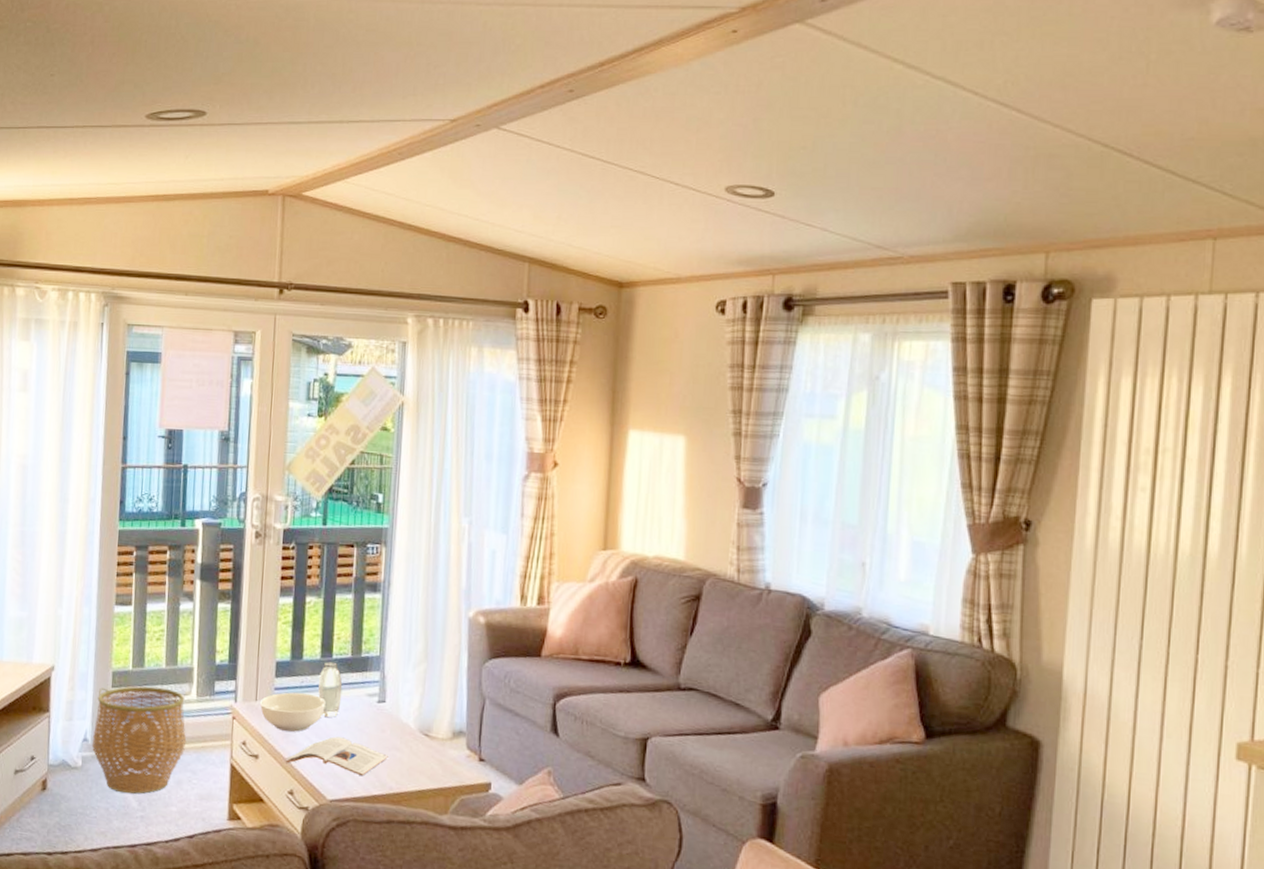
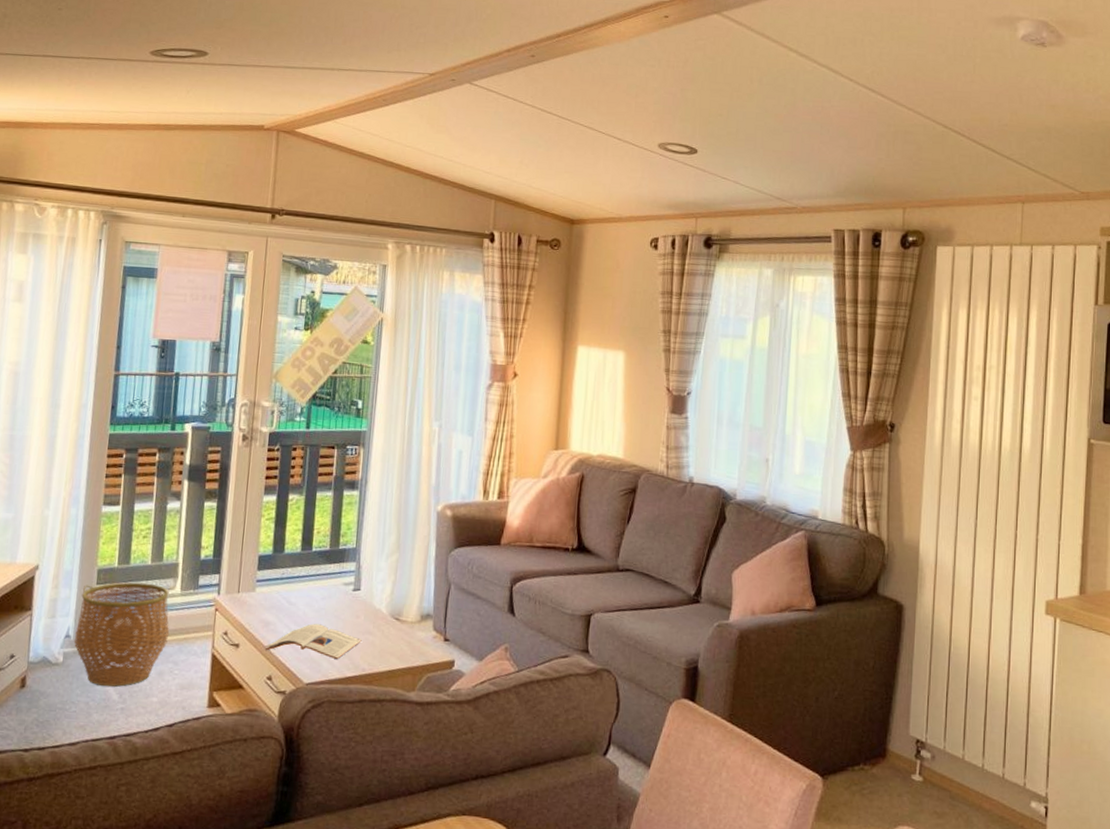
bowl: present [259,692,326,732] -> none [241,584,305,621]
vase: present [318,661,343,717] -> none [298,554,321,606]

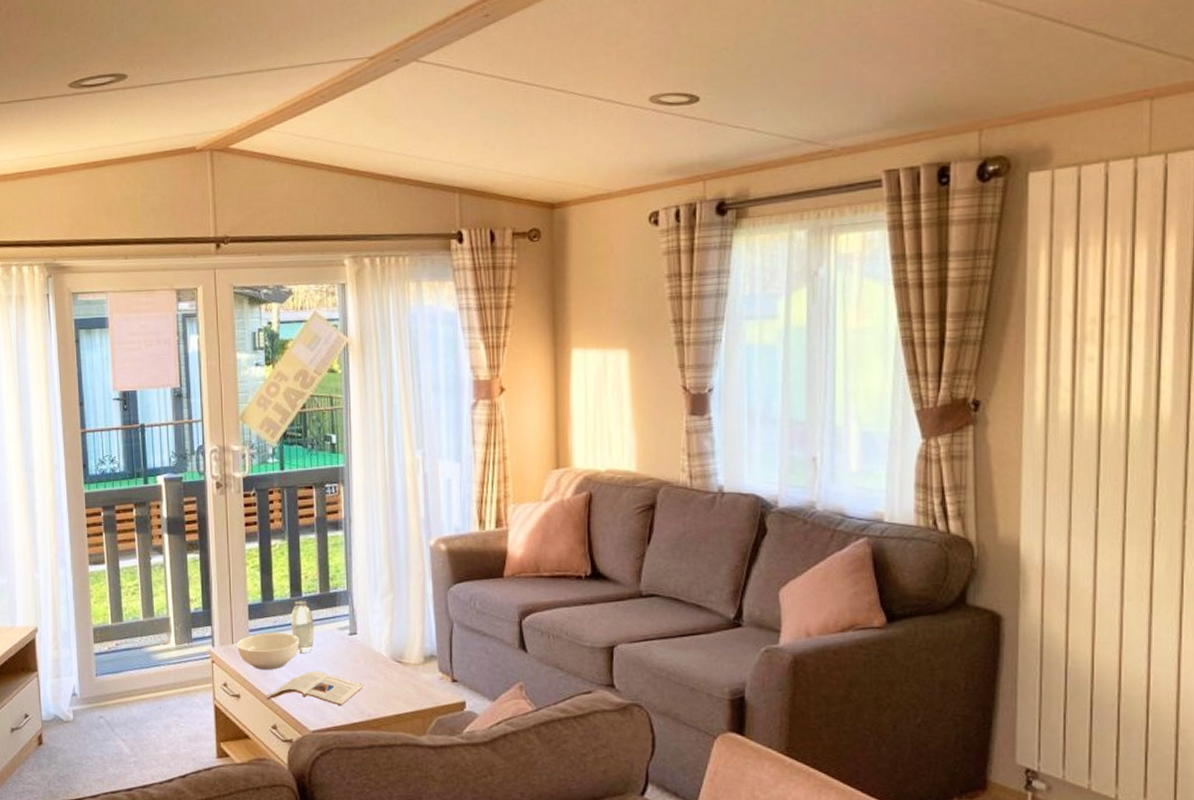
basket: present [73,582,170,687] -> none [80,639,170,741]
bowl: none [241,584,305,621] -> present [236,633,299,670]
vase: none [298,554,321,606] -> present [291,600,314,653]

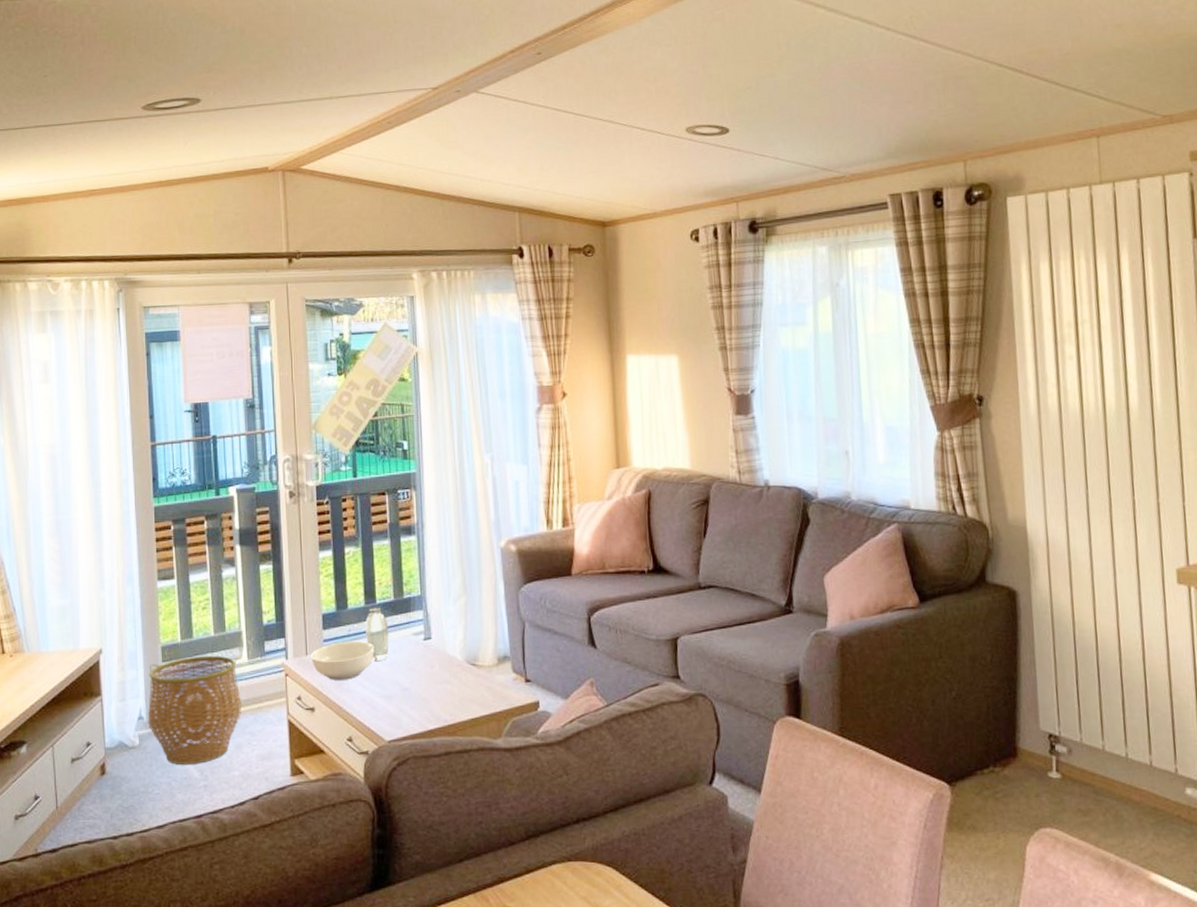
basket: none [80,639,170,741] -> present [147,655,242,765]
magazine: present [267,671,364,706] -> none [342,678,440,714]

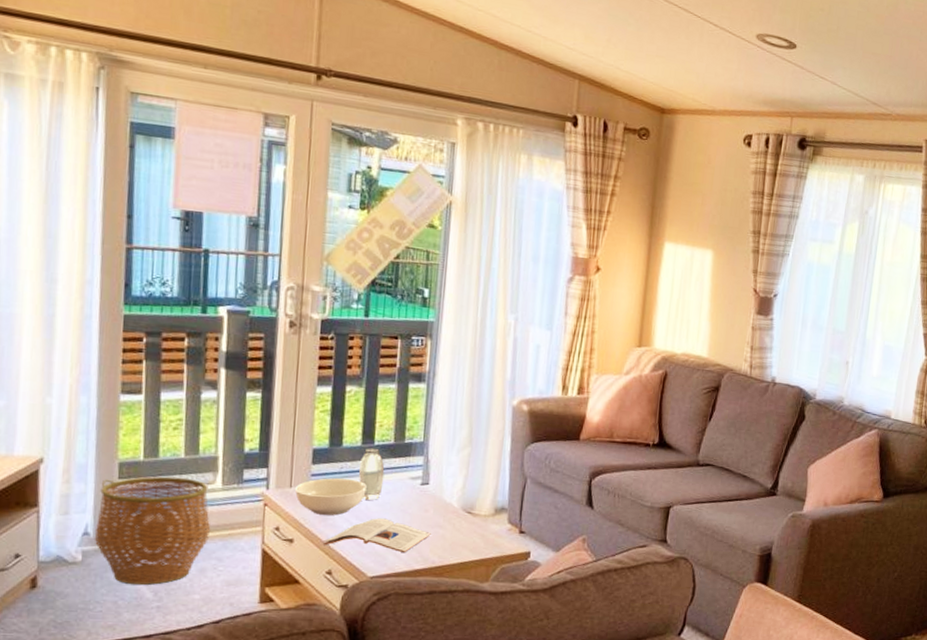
magazine: none [342,678,440,714] -> present [324,518,431,553]

